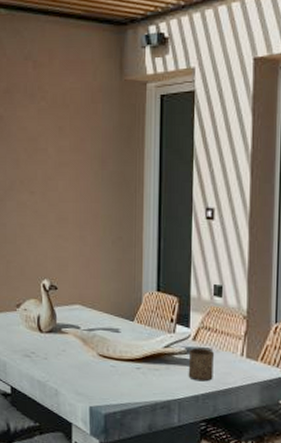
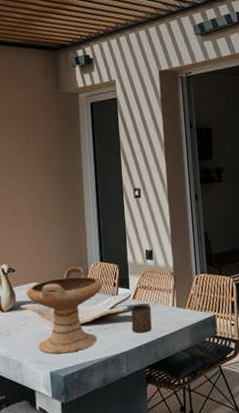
decorative bowl: none [68,293,157,390] -> present [26,266,102,354]

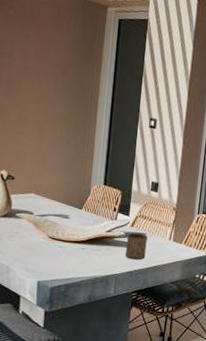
decorative bowl: present [26,266,102,354] -> none [23,185,102,267]

